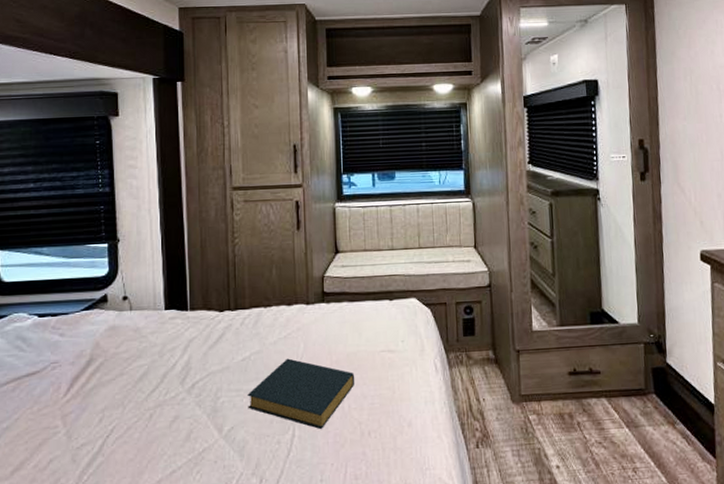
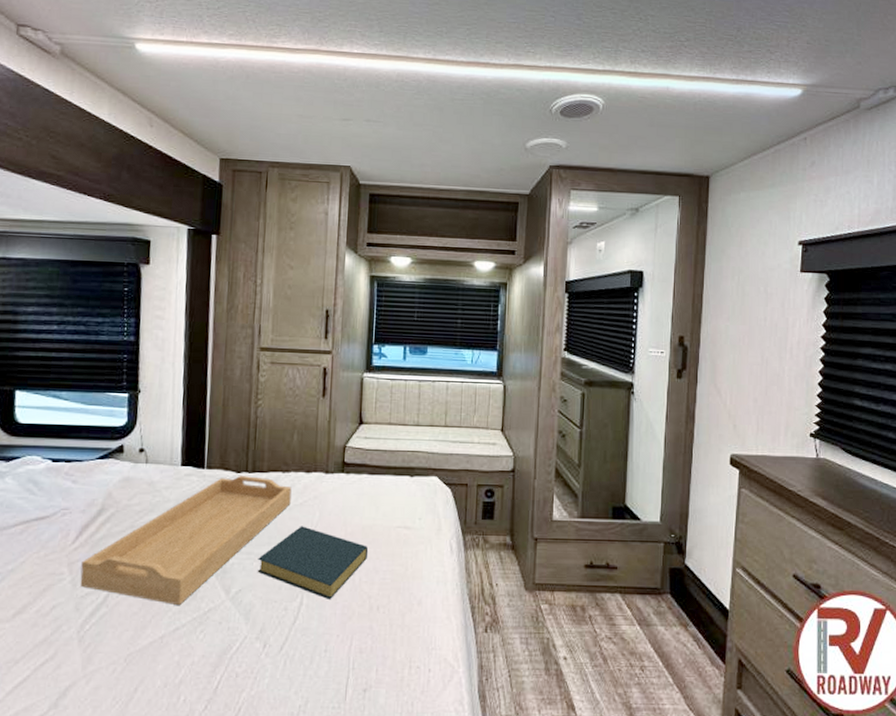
serving tray: none [75,313,275,449] -> present [80,475,292,606]

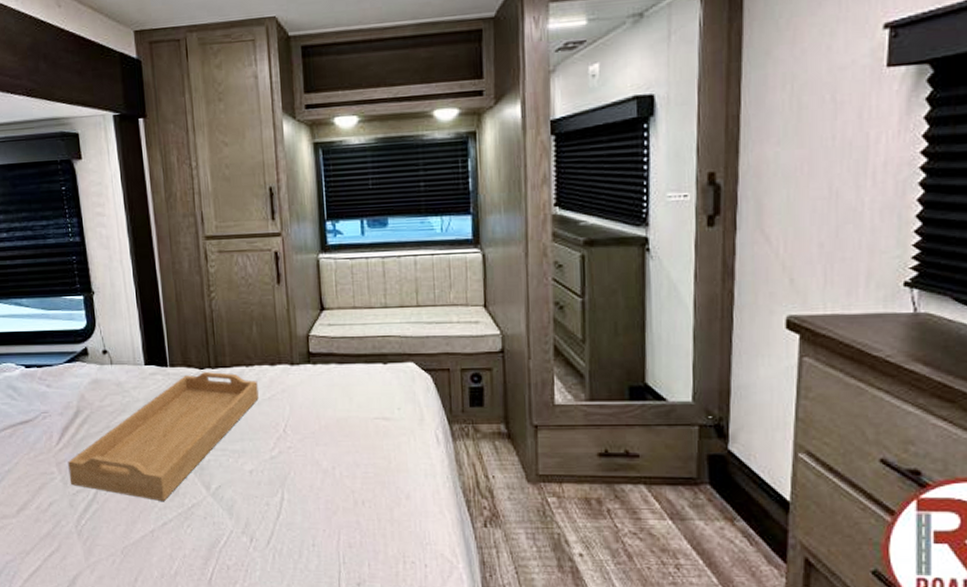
hardback book: present [257,526,369,601] -> none [233,420,347,495]

